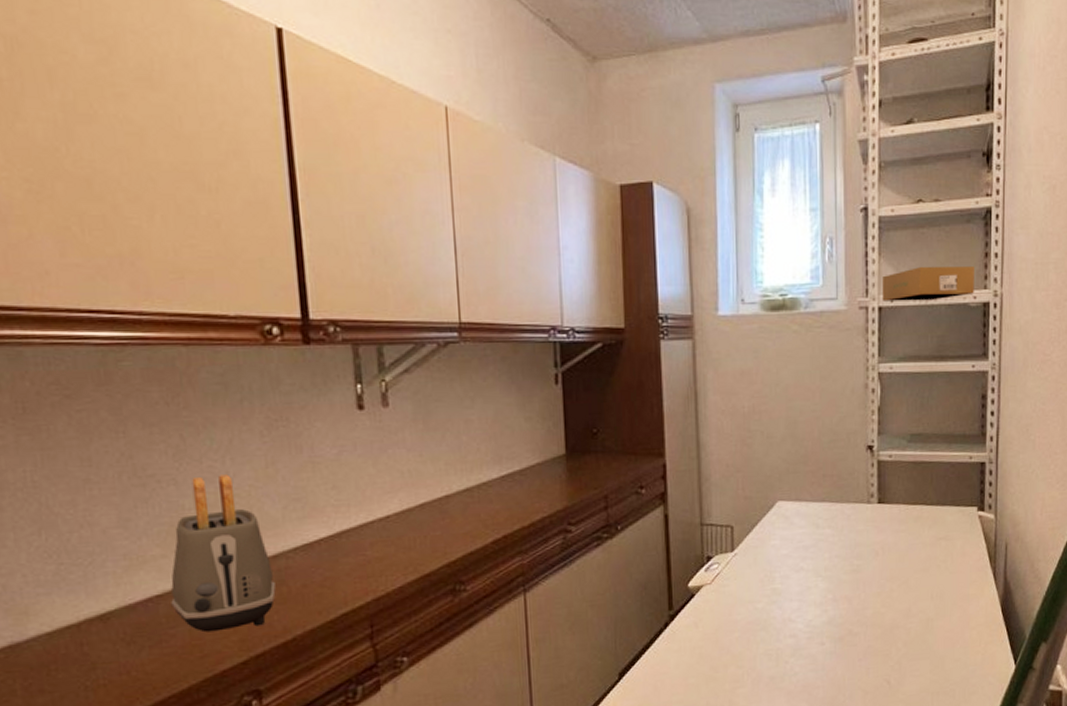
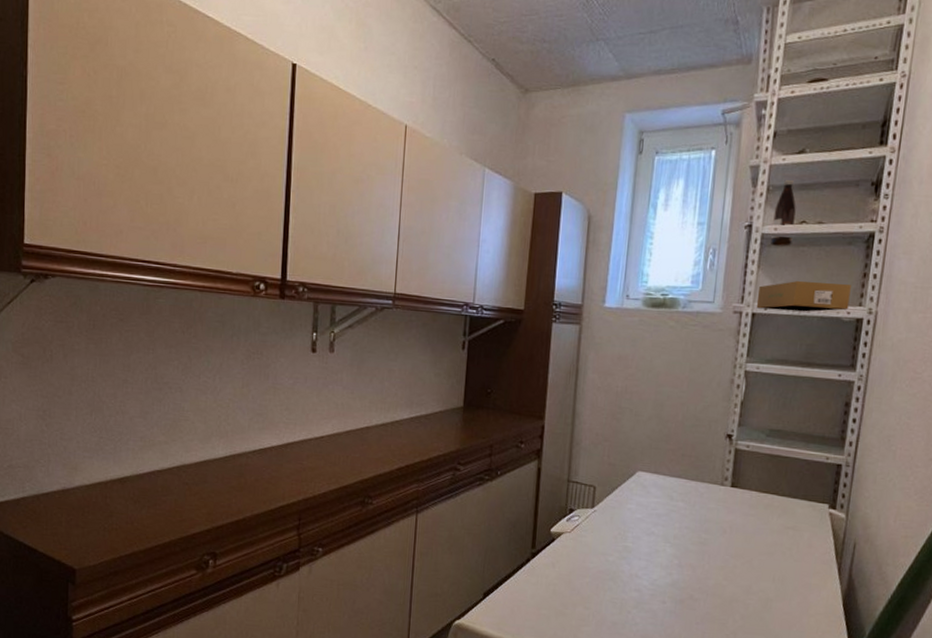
toaster: present [171,474,276,633] -> none [166,388,237,505]
bottle: none [889,154,911,229] -> present [771,180,796,246]

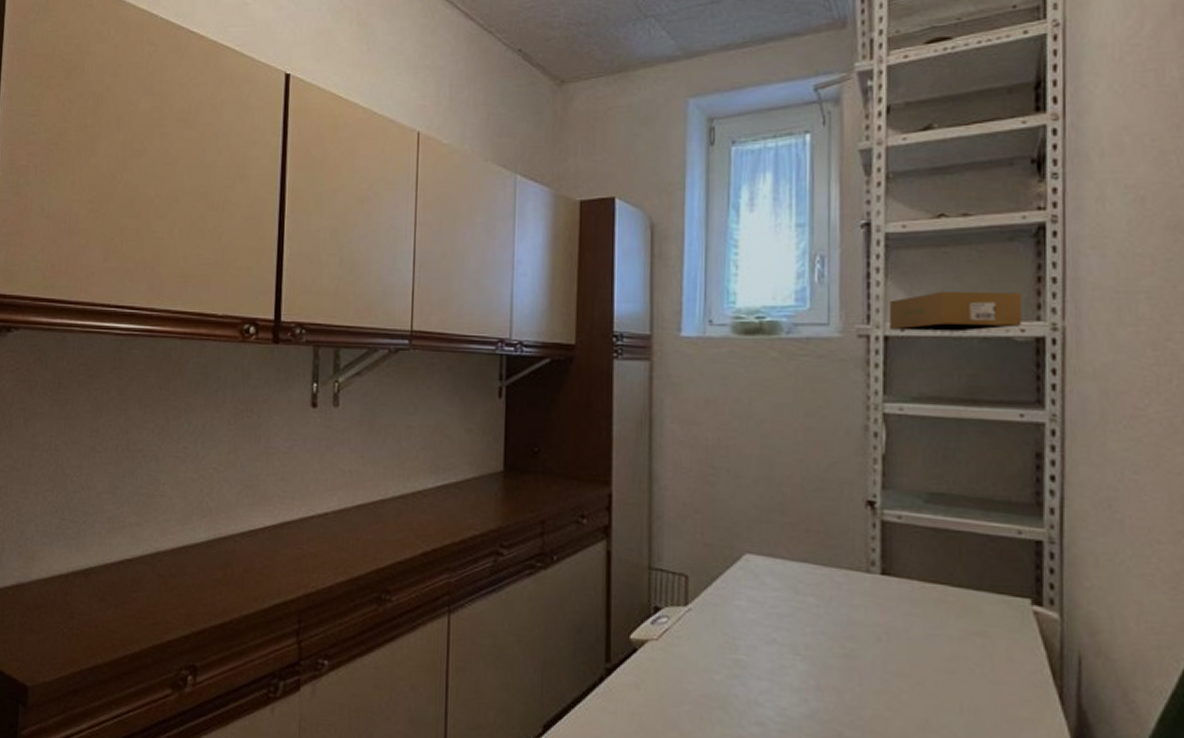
bottle: present [771,180,796,246] -> none [899,164,929,248]

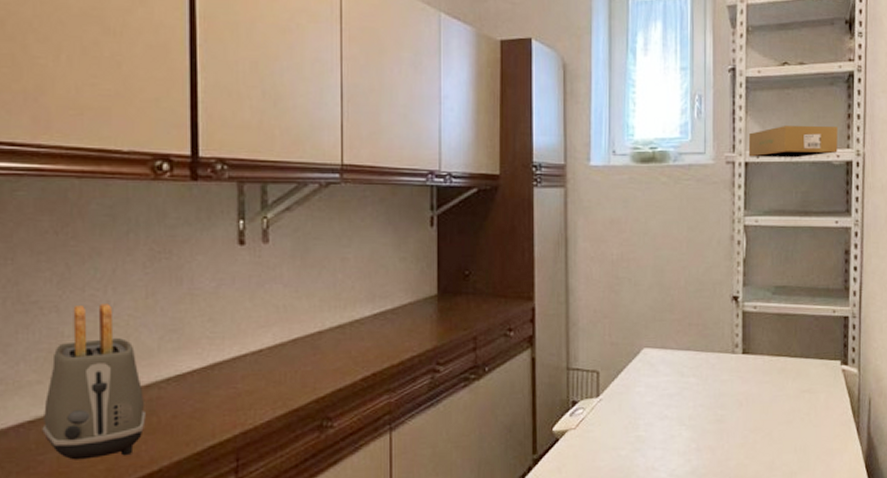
toaster: none [137,456,222,604] -> present [42,303,146,460]

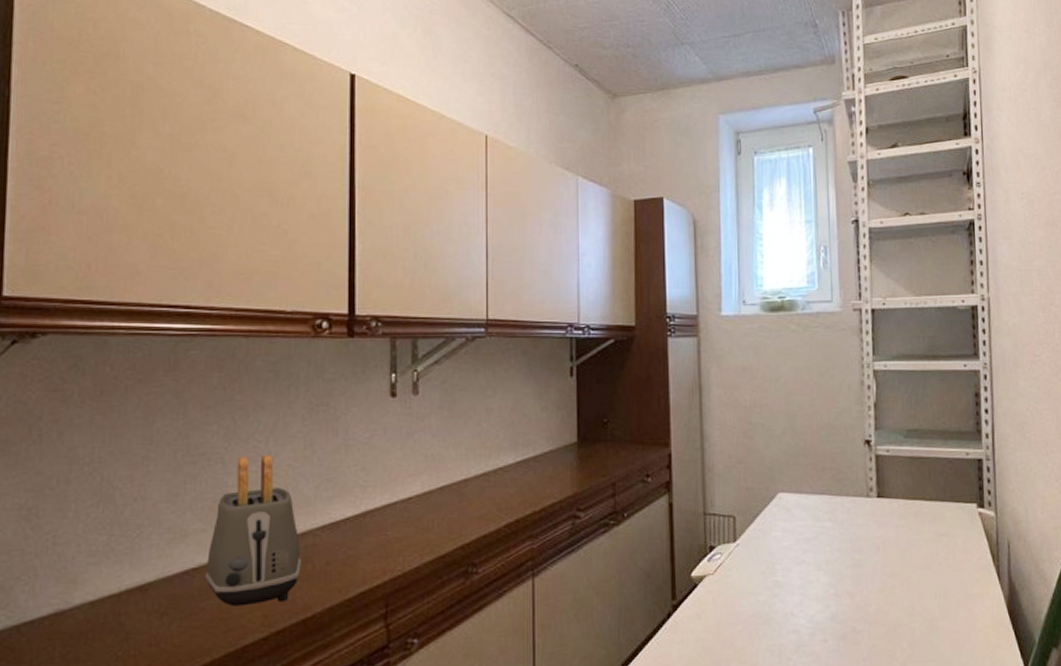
box: present [748,126,838,158] -> none [874,273,962,304]

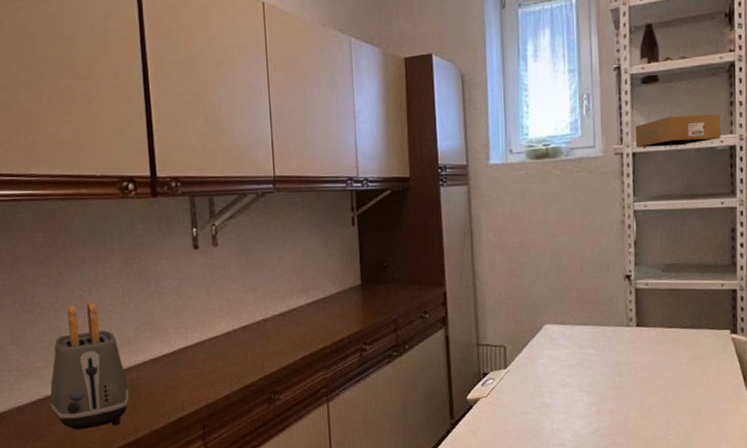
box: none [874,273,962,304] -> present [635,114,721,148]
bottle: none [877,174,899,239] -> present [639,19,660,85]

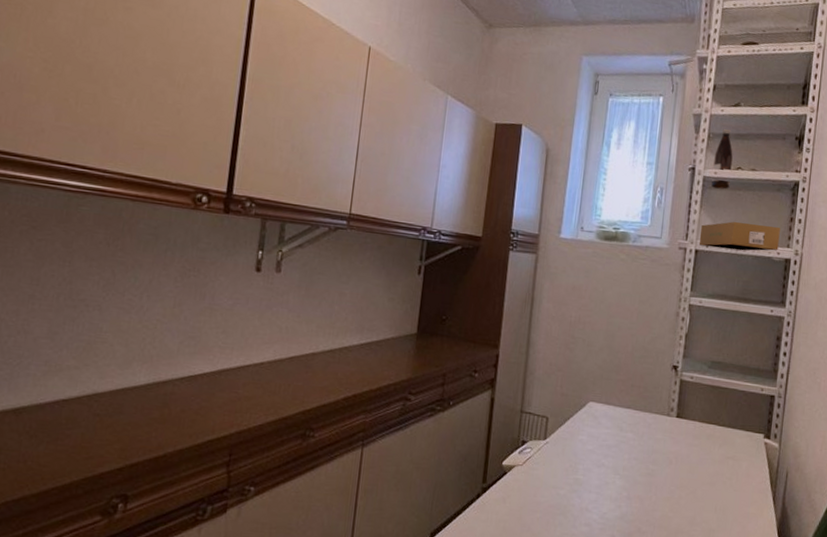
toaster: present [50,302,129,430] -> none [73,307,160,440]

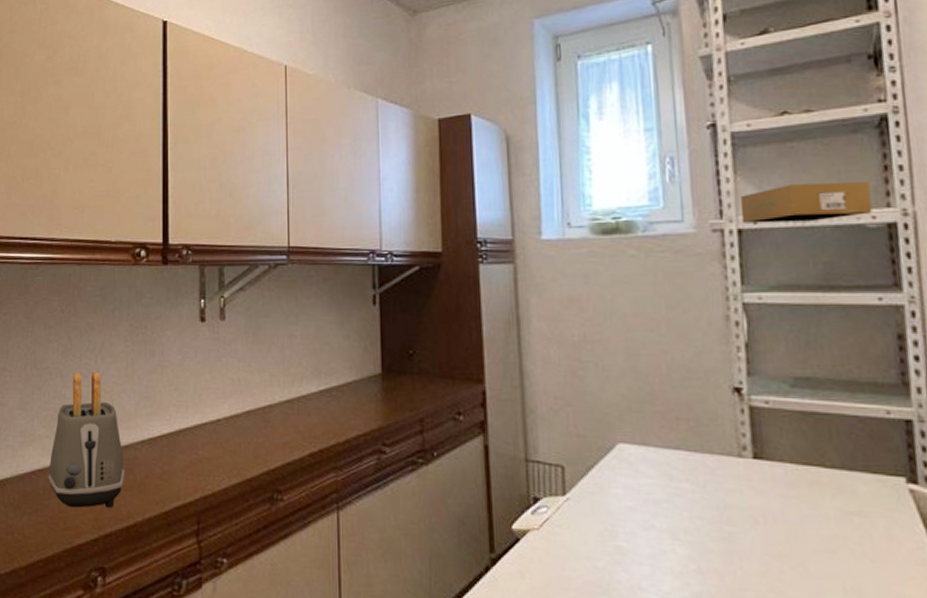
toaster: none [73,307,160,440] -> present [48,371,124,508]
bottle: present [711,129,733,190] -> none [742,66,775,145]

